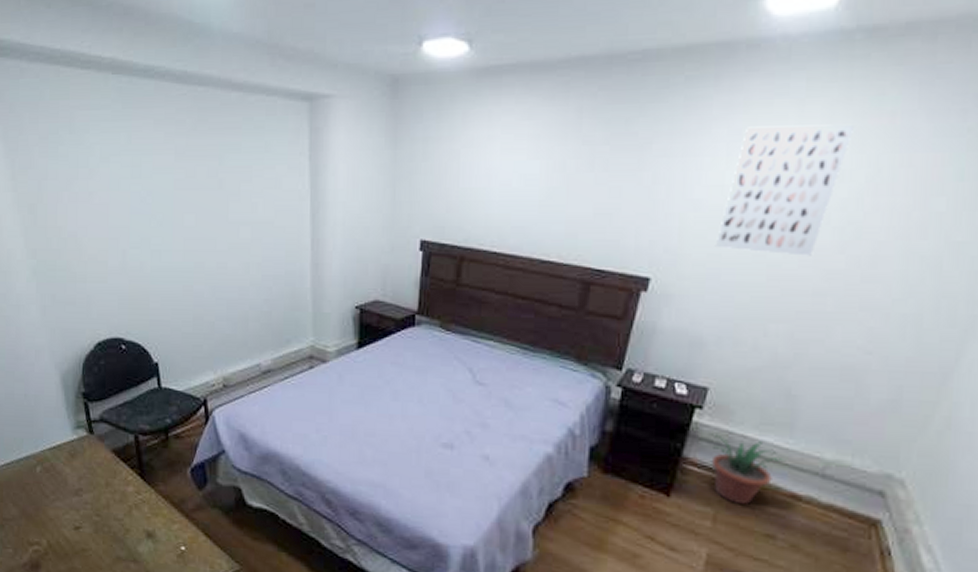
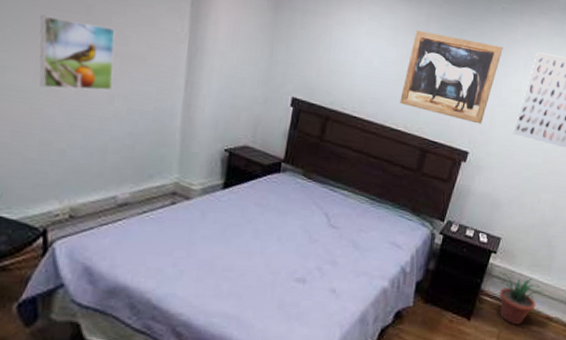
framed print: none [183,196,247,265] -> present [39,15,116,91]
wall art: none [549,130,692,240] -> present [399,30,503,125]

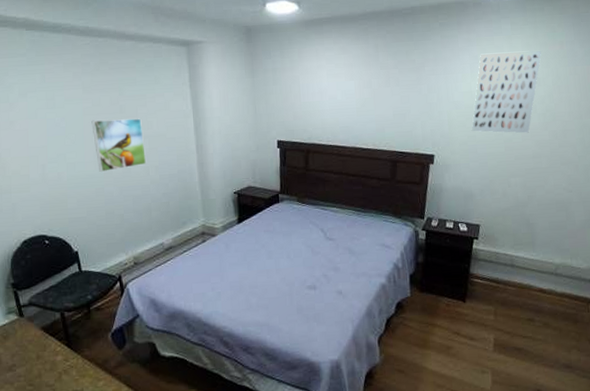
wall art: present [399,30,503,125] -> none [365,57,448,129]
potted plant: present [499,272,545,326] -> none [485,255,533,302]

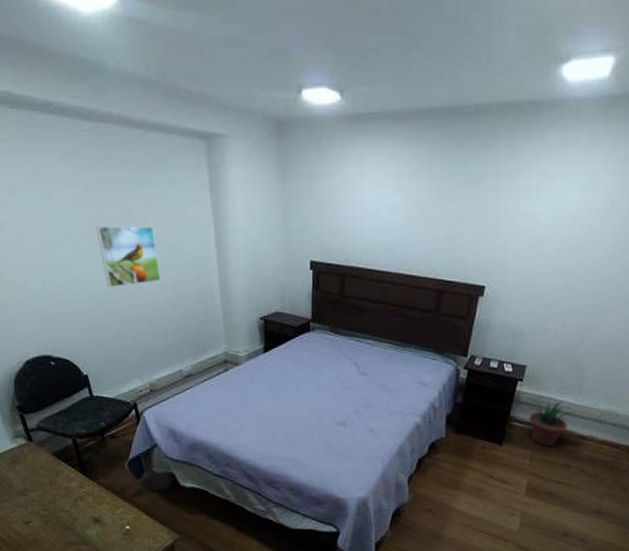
wall art: present [471,51,542,133] -> none [529,168,621,267]
potted plant: none [485,255,533,302] -> present [528,398,577,447]

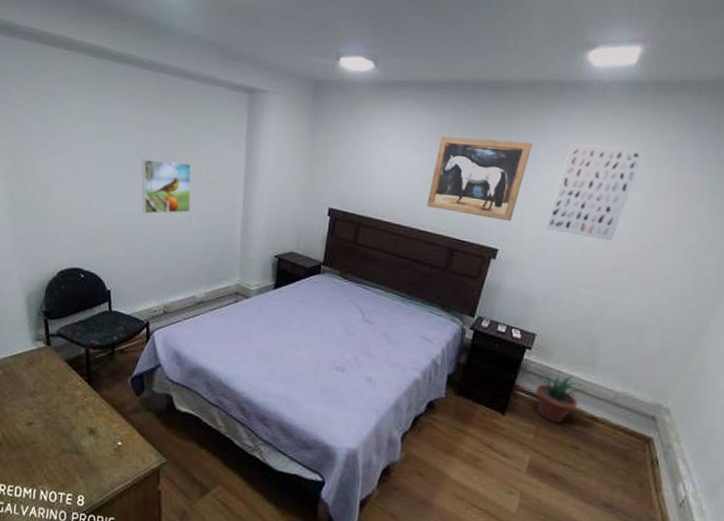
wall art: none [411,171,512,257] -> present [426,136,533,222]
wall art: none [529,168,621,267] -> present [545,144,646,241]

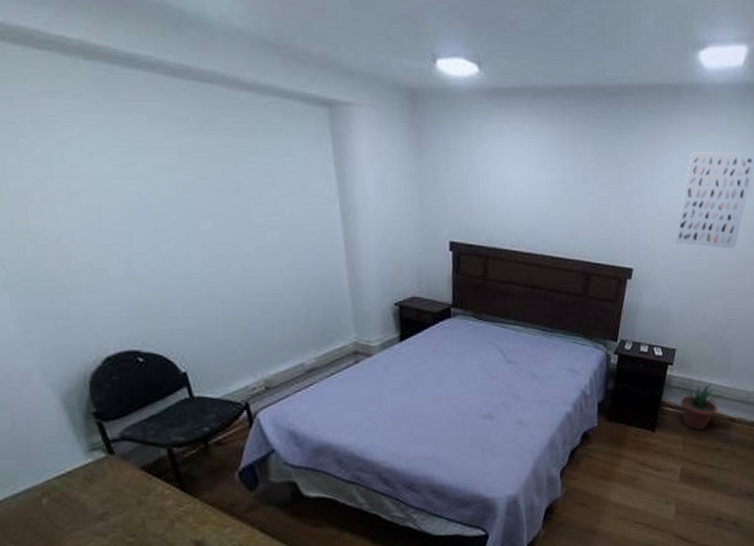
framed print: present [141,159,192,214] -> none [195,199,278,270]
wall art: present [426,136,533,222] -> none [556,150,655,239]

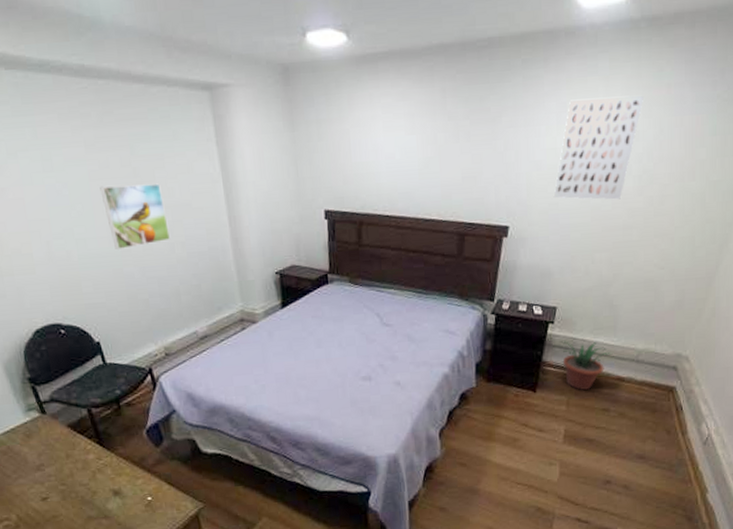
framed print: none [195,199,278,270] -> present [100,183,171,249]

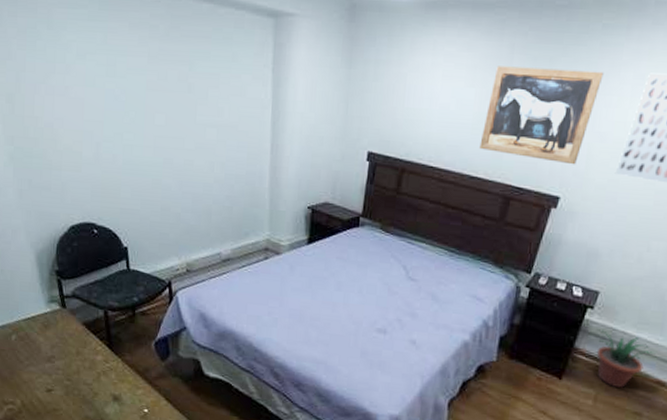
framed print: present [100,183,171,249] -> none [154,97,213,161]
wall art: none [428,104,530,195] -> present [479,66,604,165]

